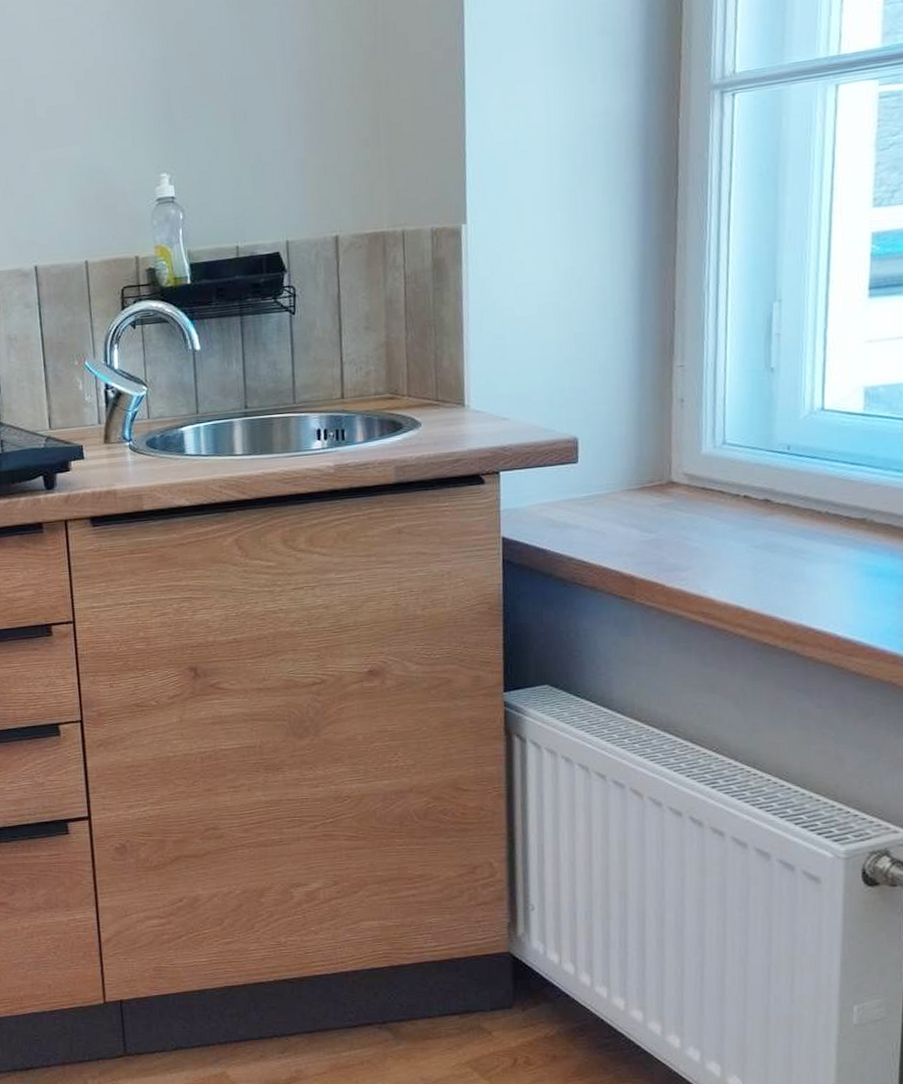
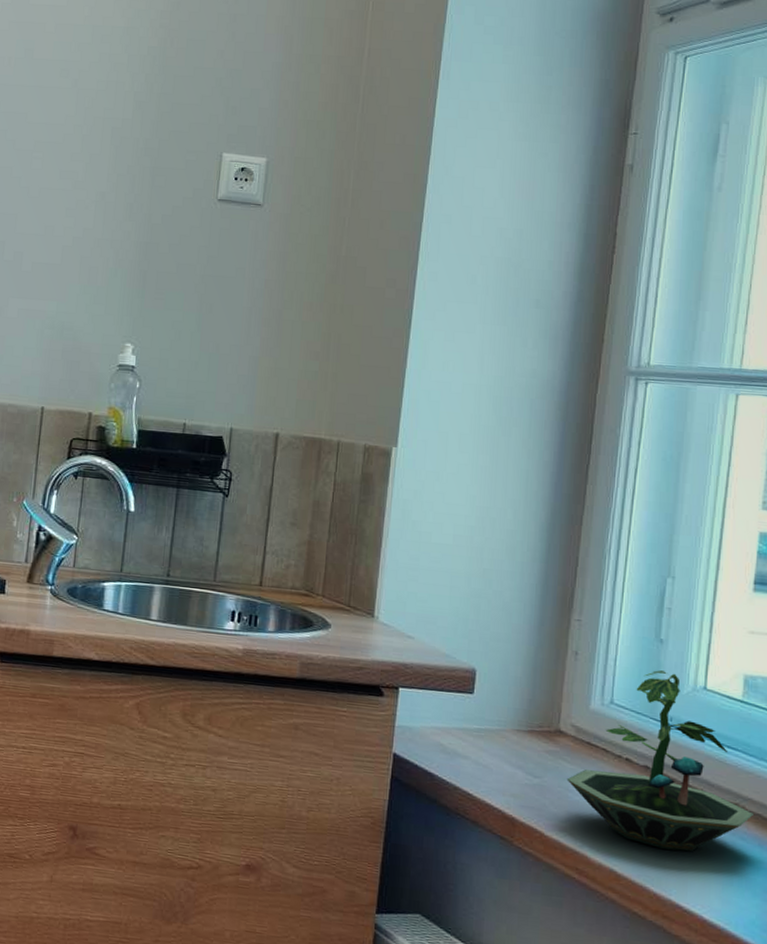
terrarium: none [683,400,883,577] -> present [566,670,753,852]

